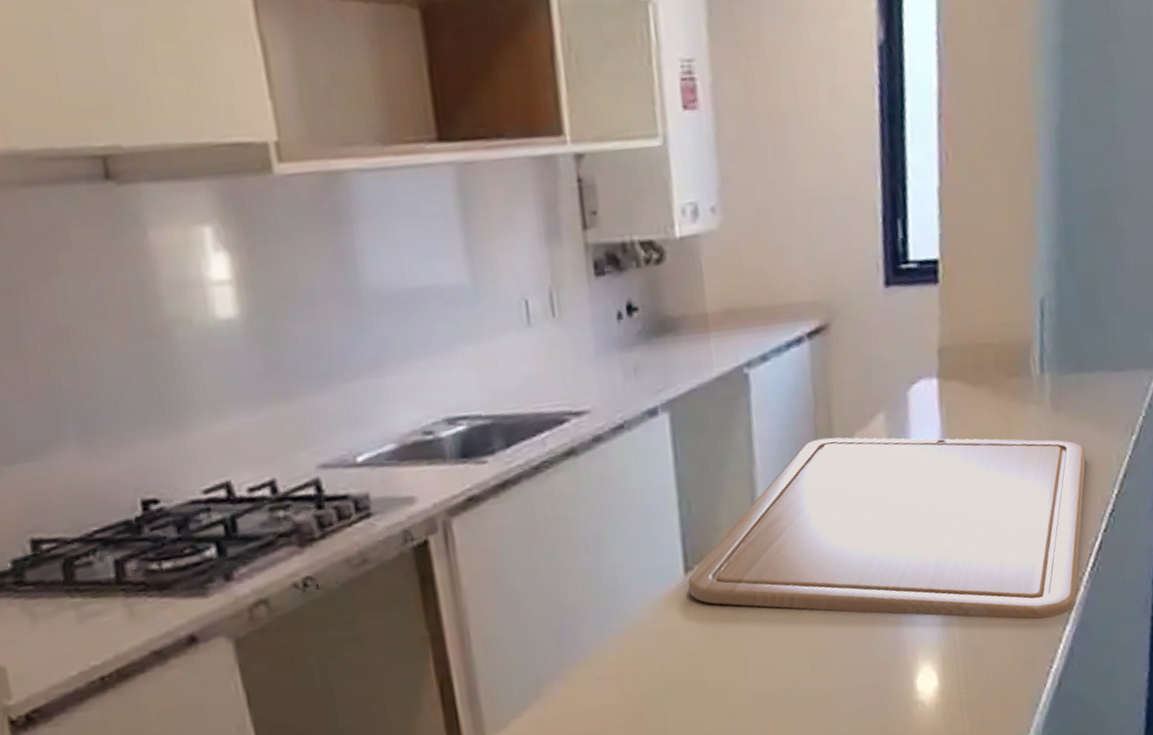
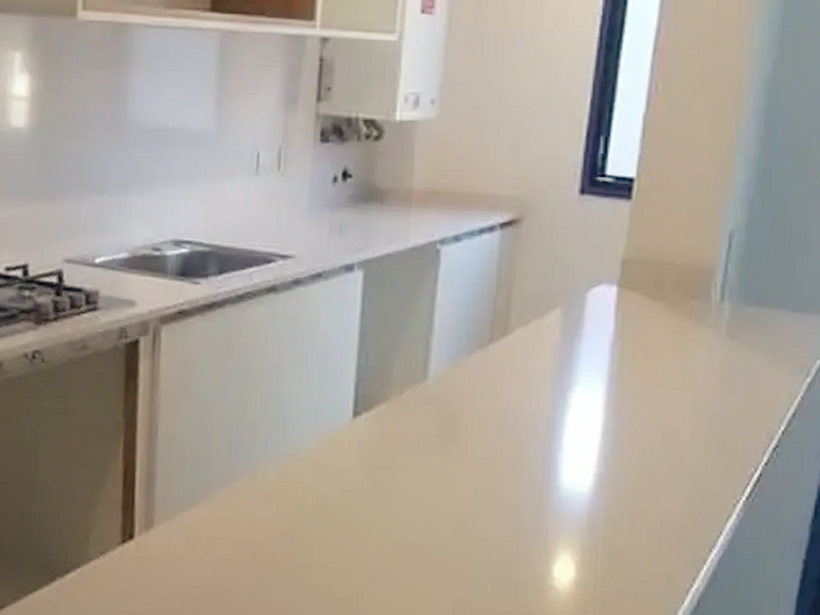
chopping board: present [688,437,1087,619] -> none [354,320,757,537]

